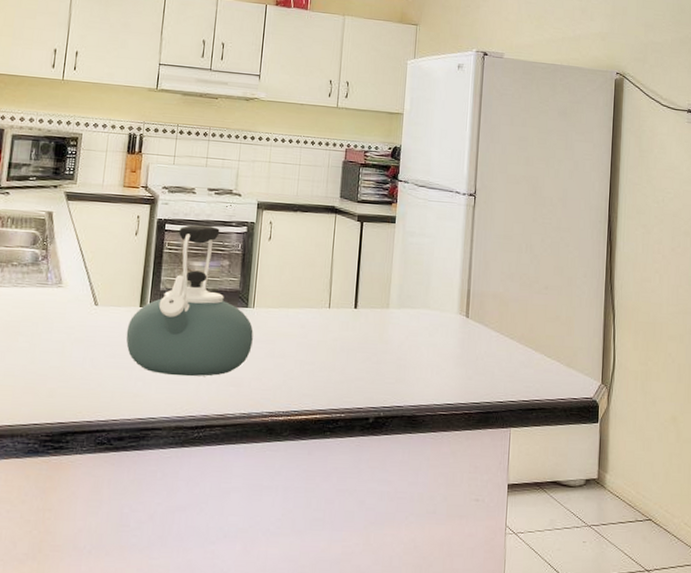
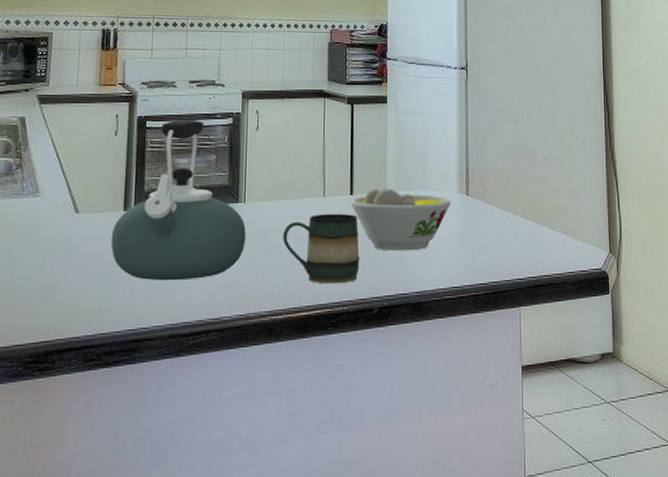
mug: none [287,324,360,392] -> present [282,213,360,284]
bowl: none [354,304,451,367] -> present [351,188,452,252]

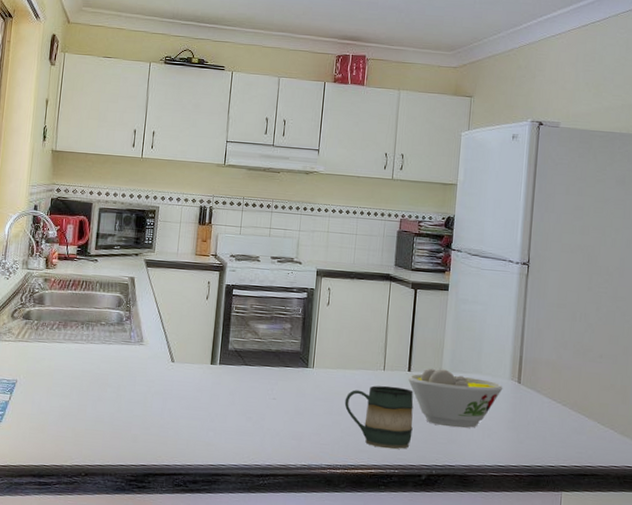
kettle: present [110,119,246,281] -> none [199,290,313,430]

